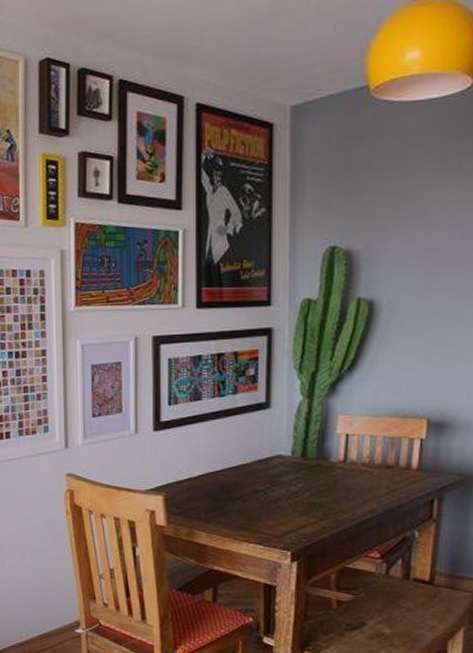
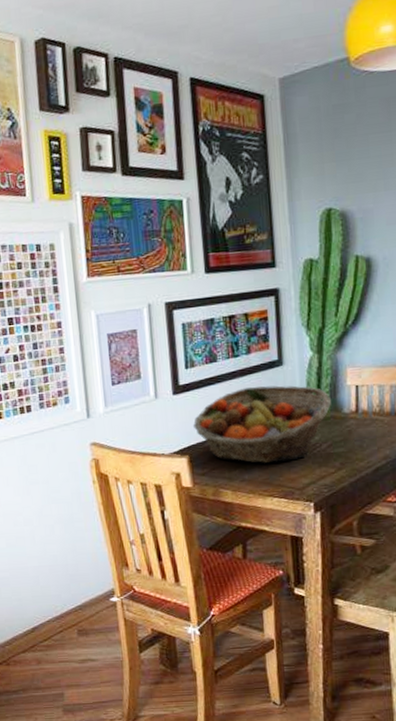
fruit basket: none [171,428,318,508] -> present [192,385,331,463]

